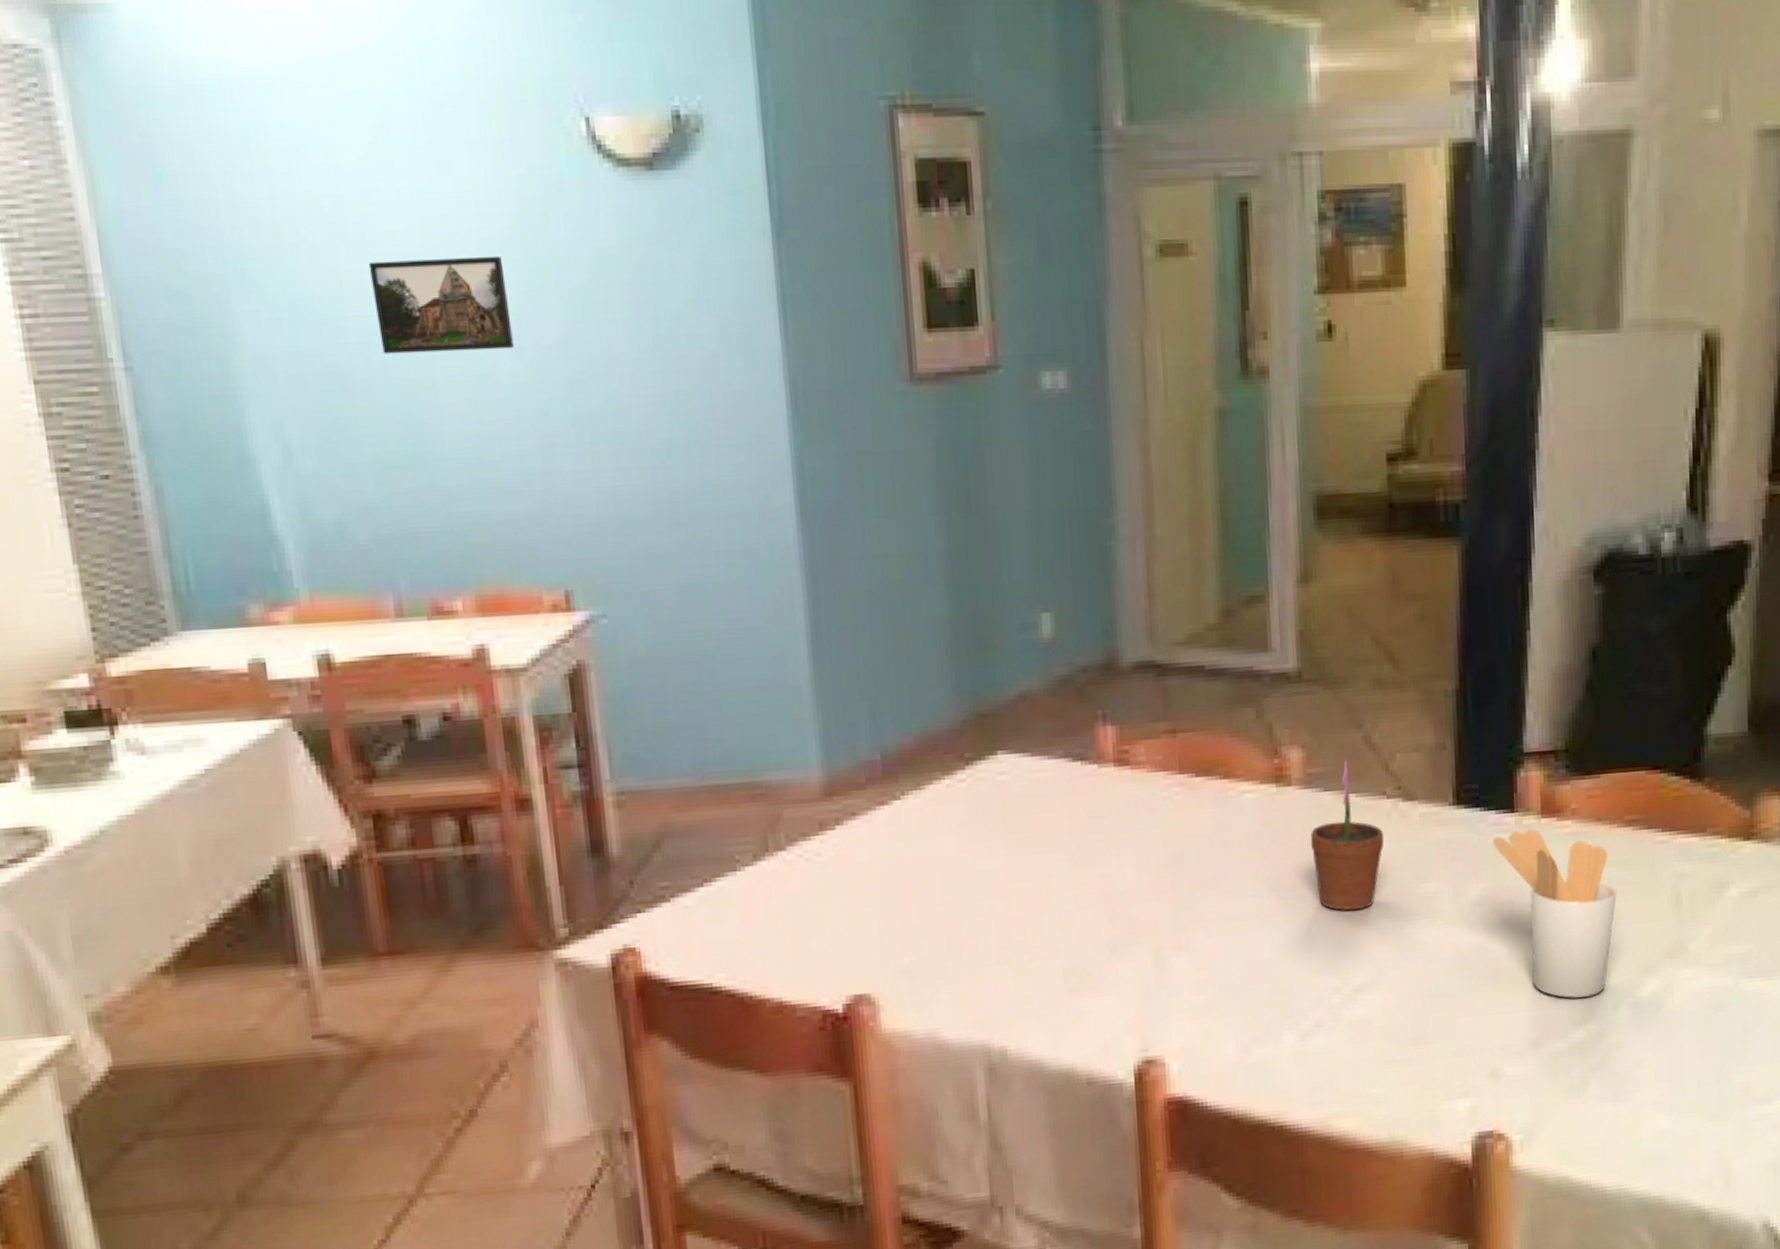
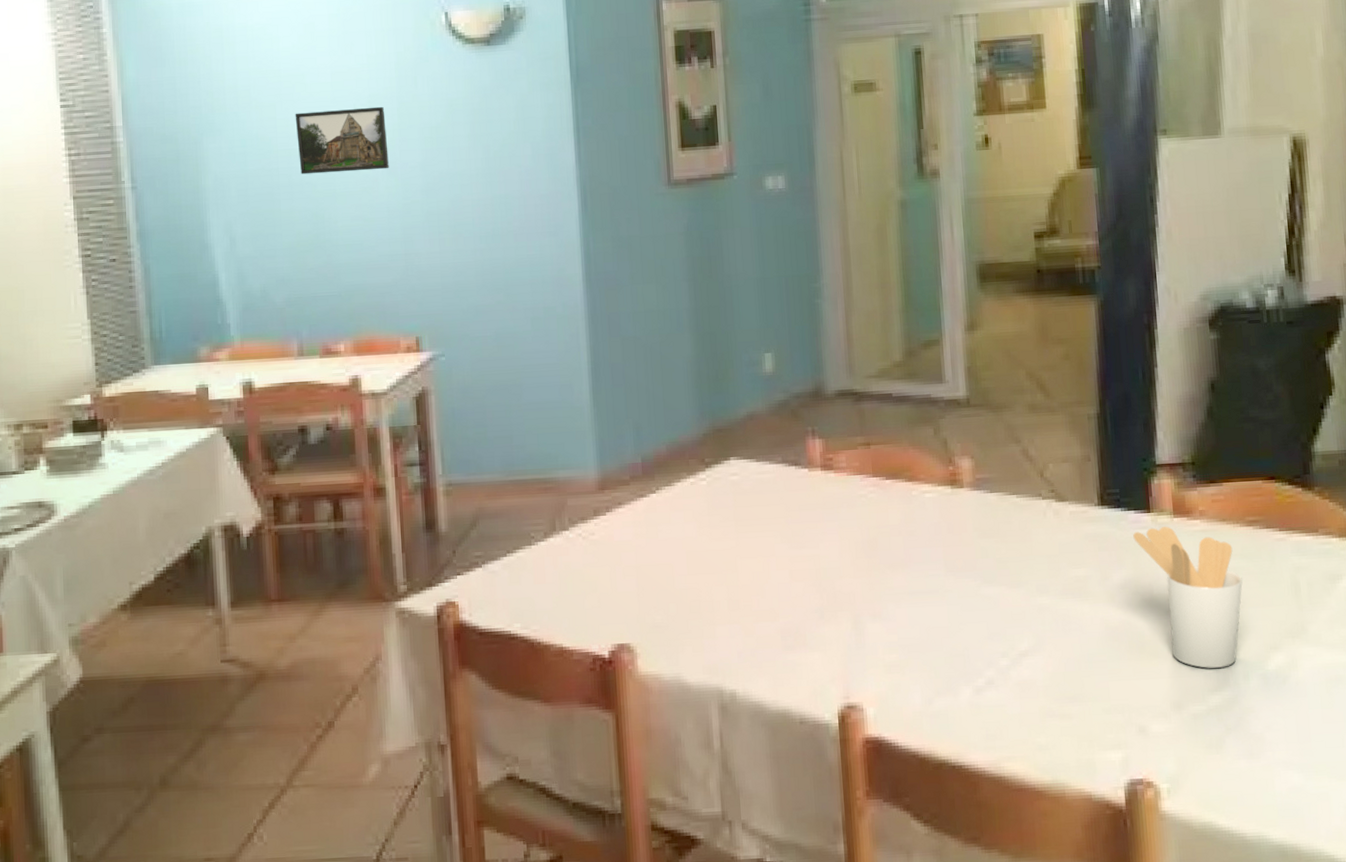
flowerpot: present [1310,759,1384,911] -> none [980,467,1041,590]

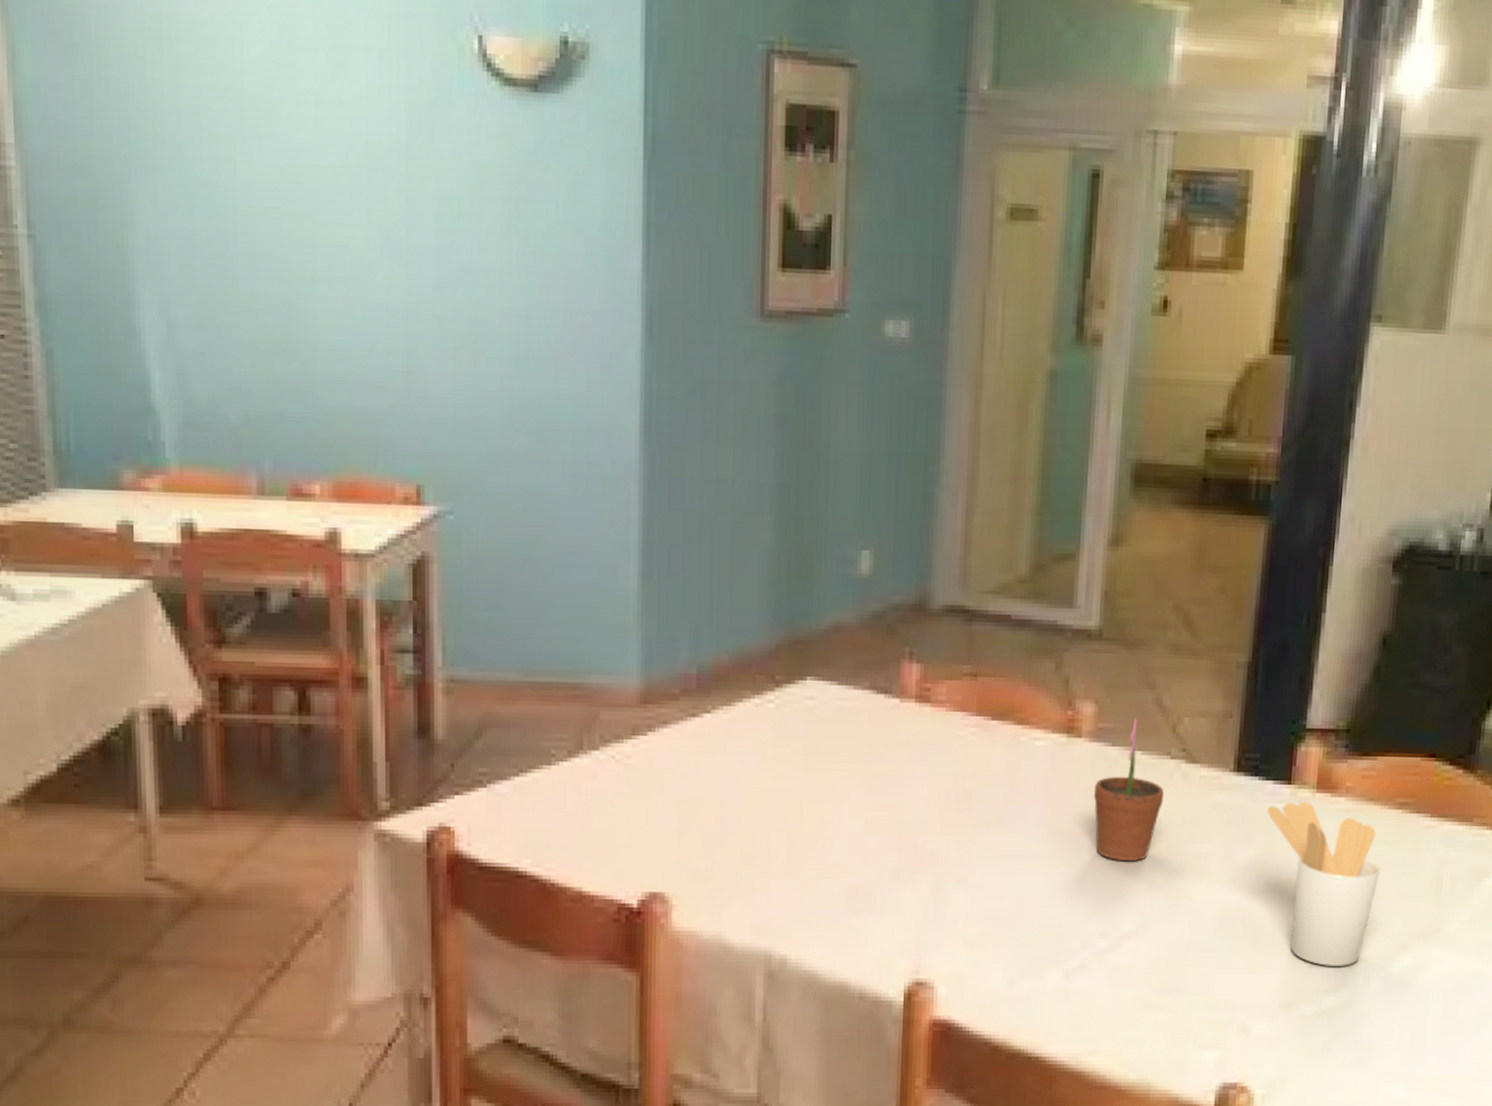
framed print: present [295,106,389,175] -> none [262,155,391,251]
flowerpot: none [980,467,1041,590] -> present [1093,718,1165,862]

